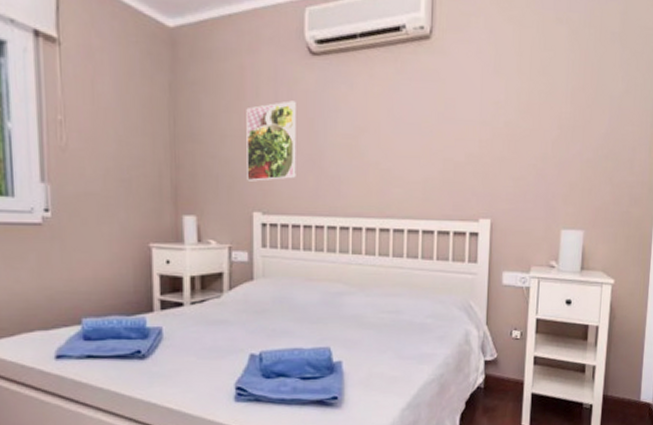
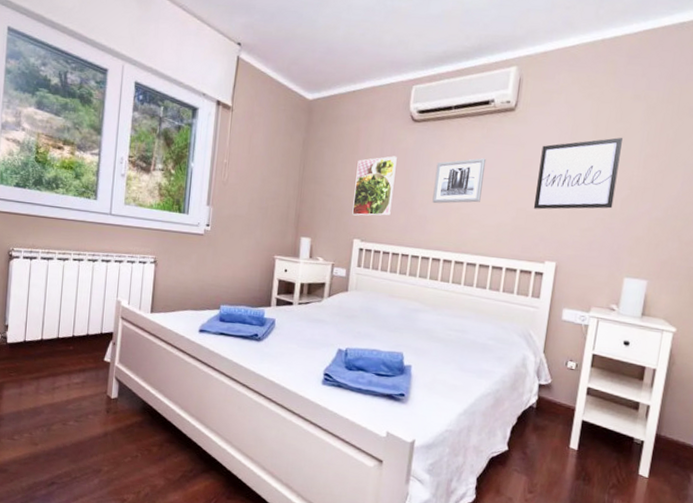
wall art: none [345,99,404,160] -> present [432,158,487,204]
wall art: none [461,68,548,158] -> present [533,137,623,210]

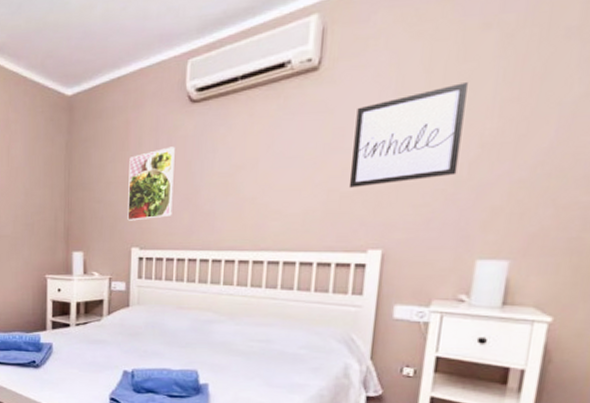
wall art: present [432,158,487,204] -> none [221,134,285,197]

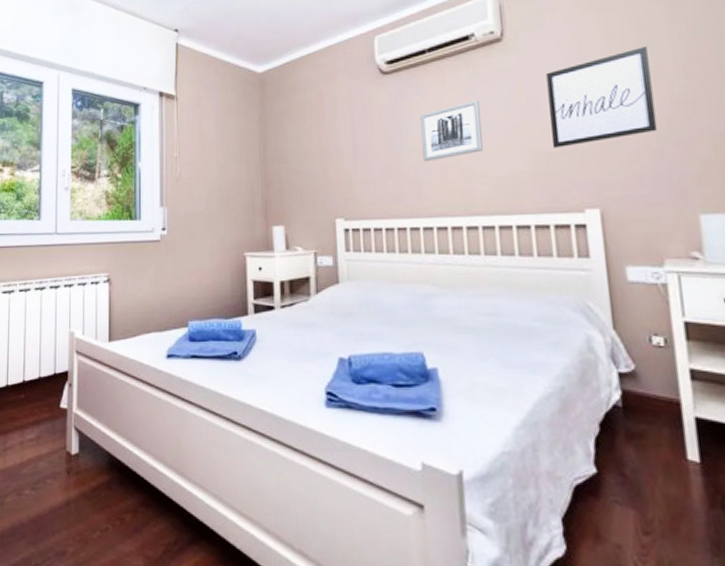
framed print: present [127,146,175,221] -> none [325,116,375,191]
wall art: none [221,134,285,197] -> present [420,100,483,163]

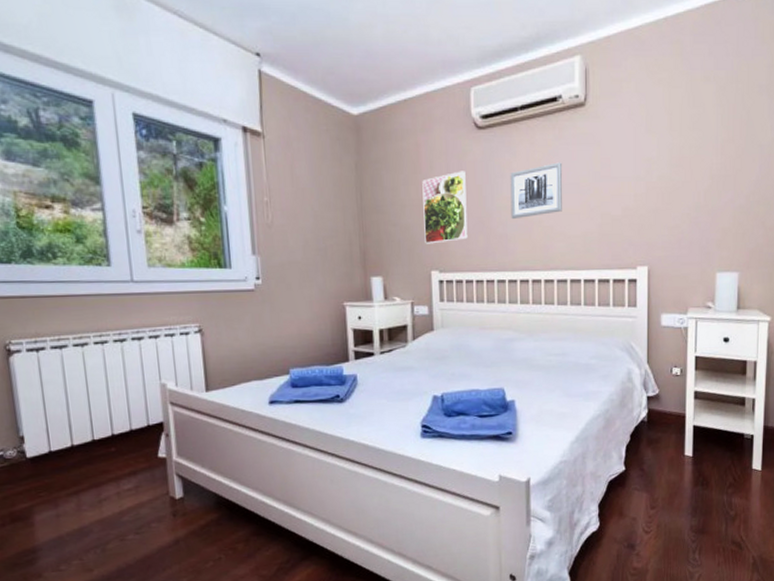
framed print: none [325,116,375,191] -> present [422,171,468,244]
wall art: present [546,45,657,148] -> none [617,123,698,212]

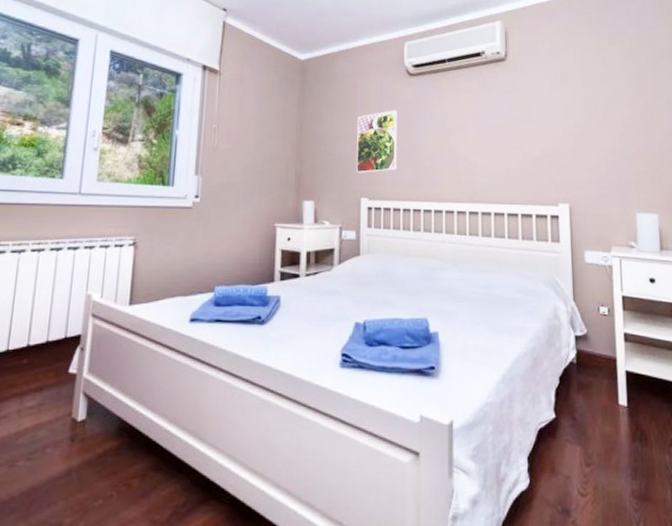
wall art: present [510,162,563,220] -> none [438,106,486,155]

